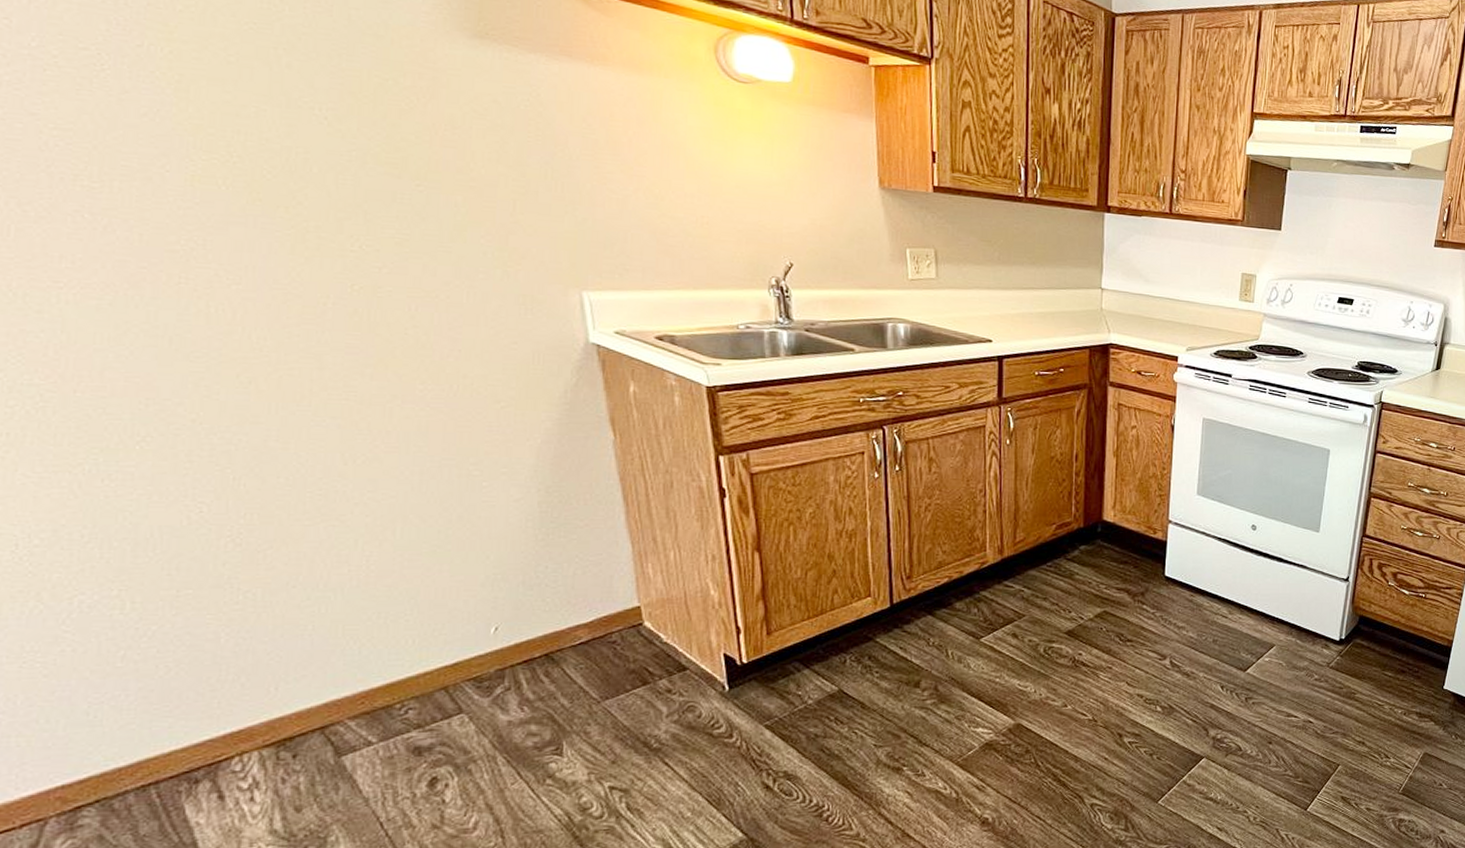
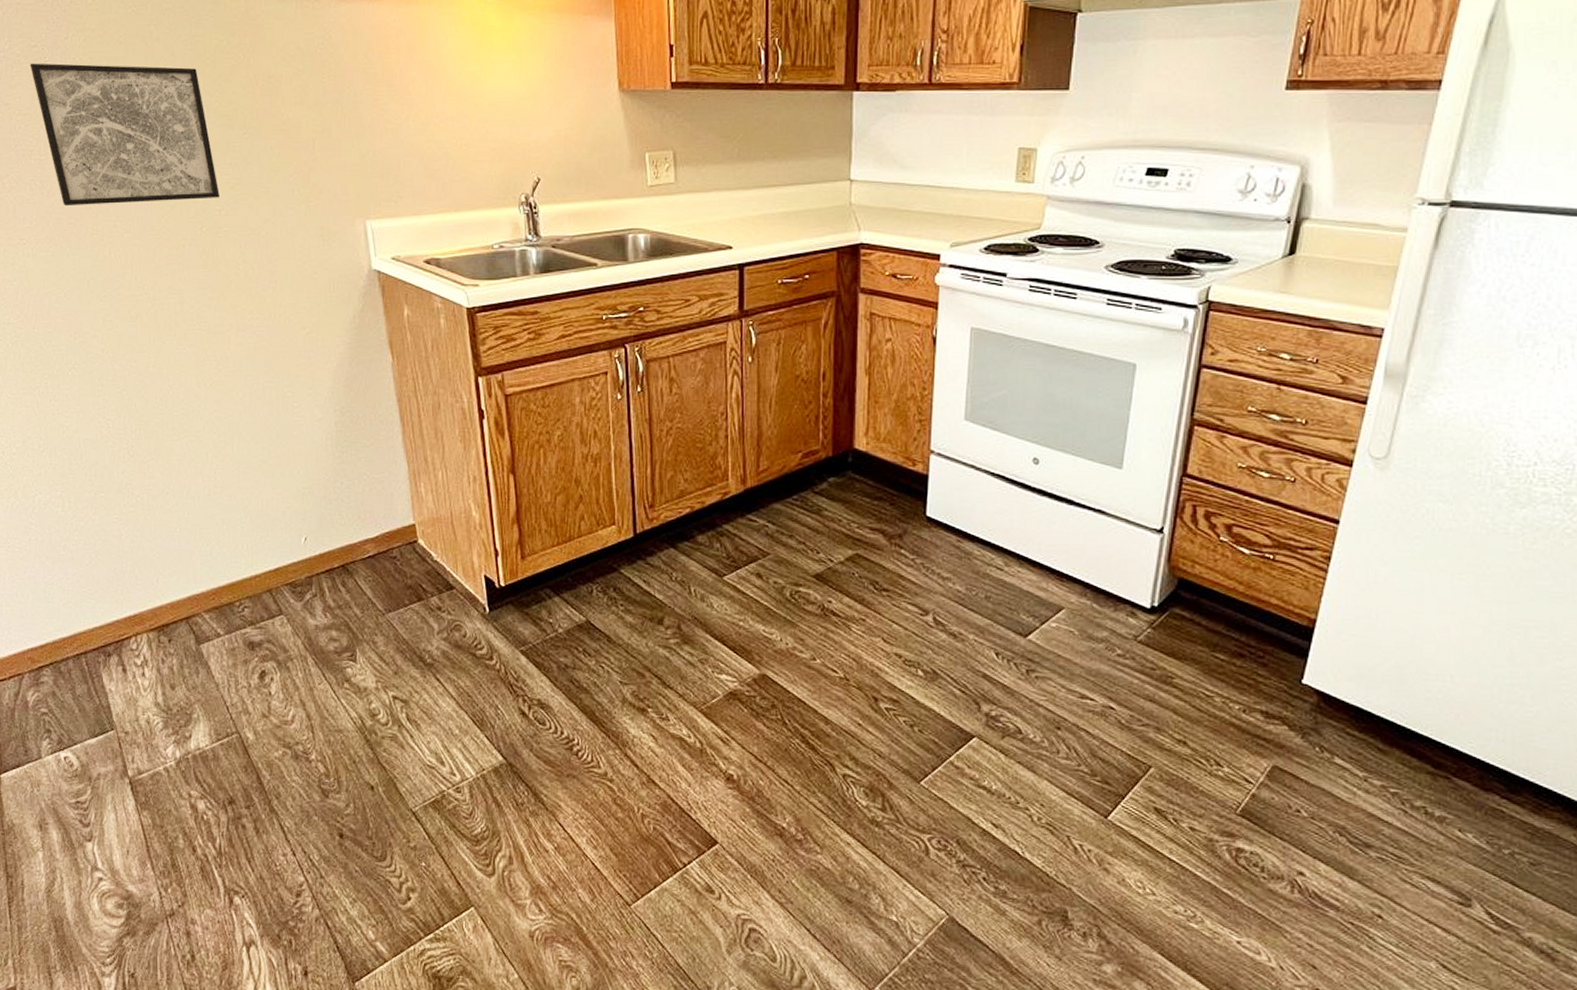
wall art: none [75,68,380,254] -> present [30,63,220,207]

